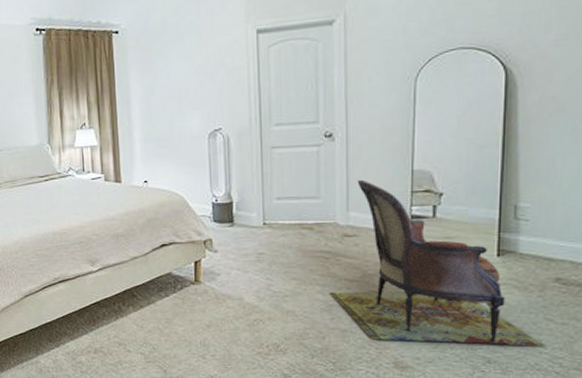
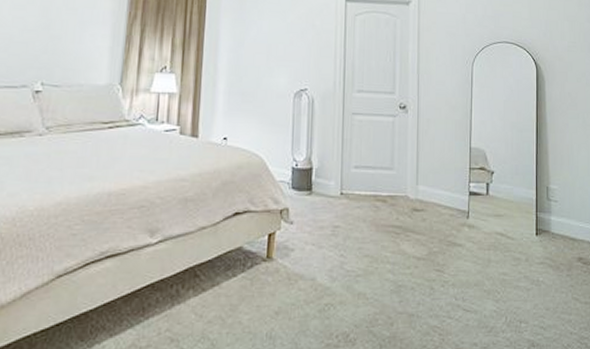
armchair: present [329,179,545,346] -> none [399,153,574,327]

